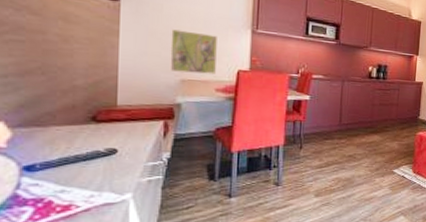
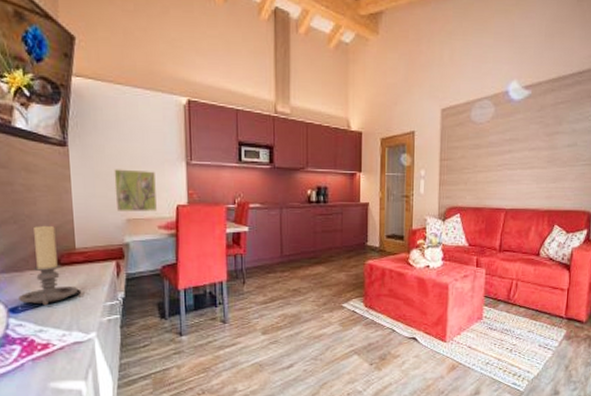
candle holder: none [37,79,116,165] -> present [18,225,79,306]

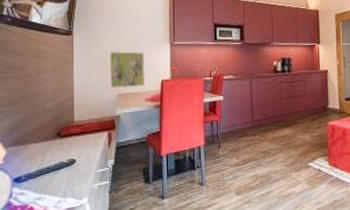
candle holder: present [18,225,79,306] -> none [23,102,75,175]

